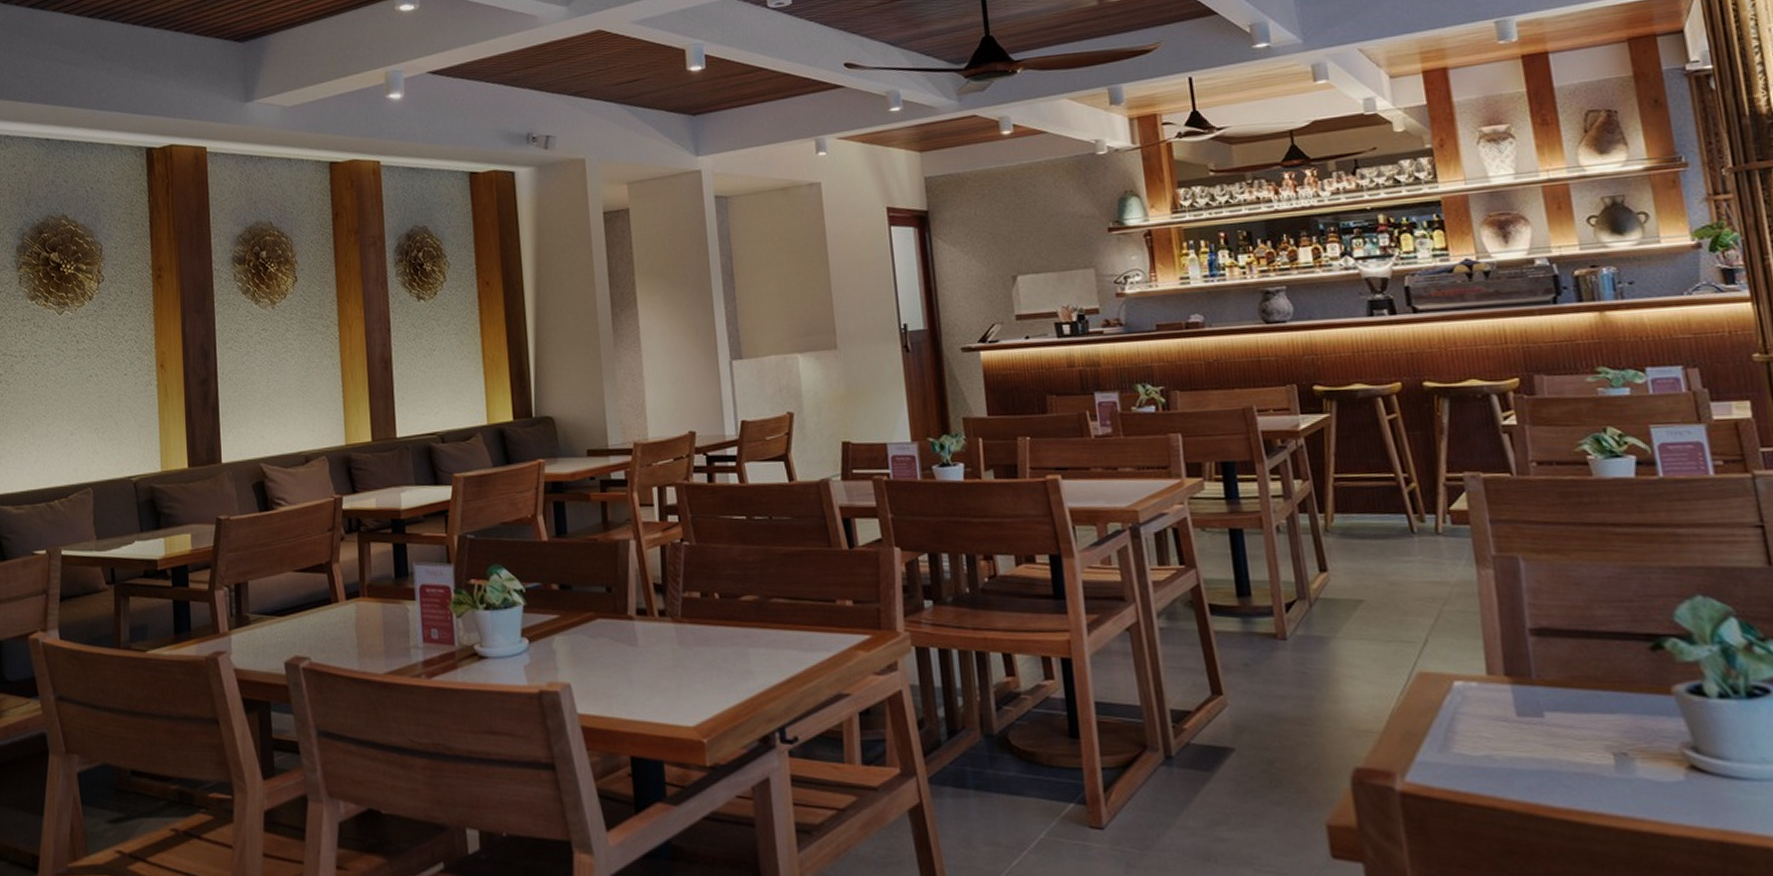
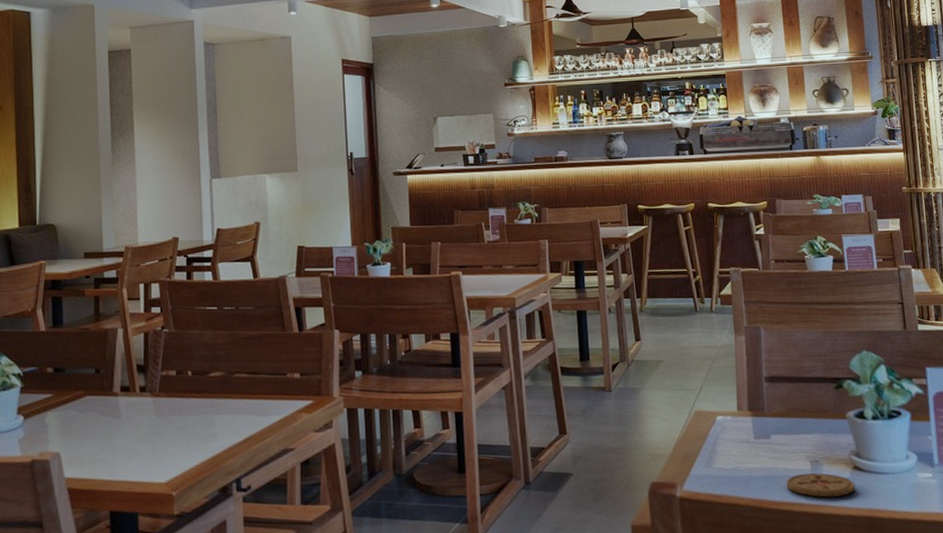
coaster: none [1574,770,1695,808] -> present [786,473,856,498]

